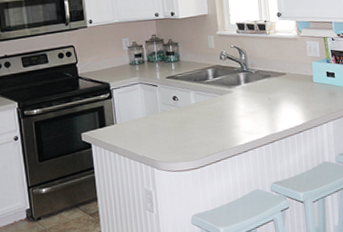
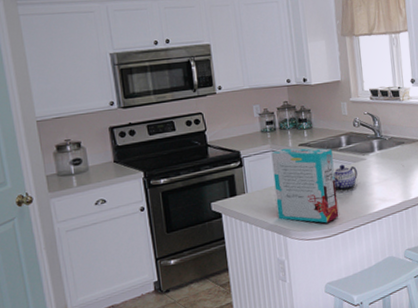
cereal box: none [139,80,206,155] -> present [271,148,339,224]
teapot: none [200,97,224,122] -> present [333,164,358,190]

